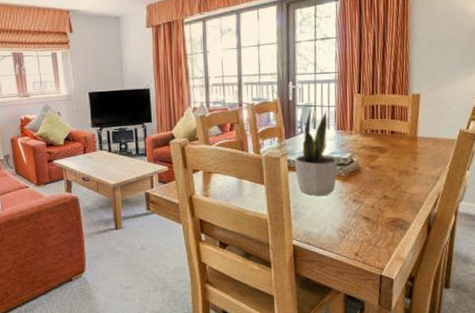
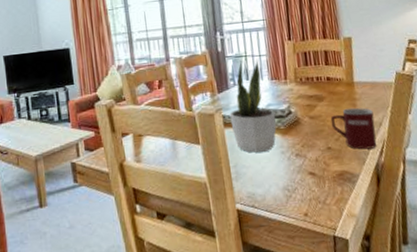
mug: none [390,161,433,200] -> present [330,107,377,150]

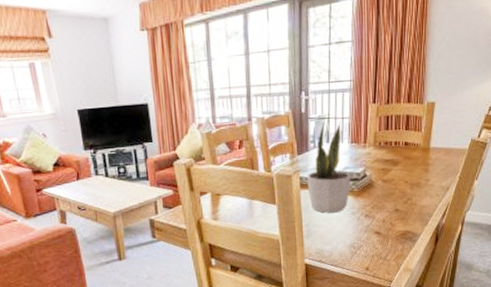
mug: present [330,107,377,150] -> none [402,172,443,212]

